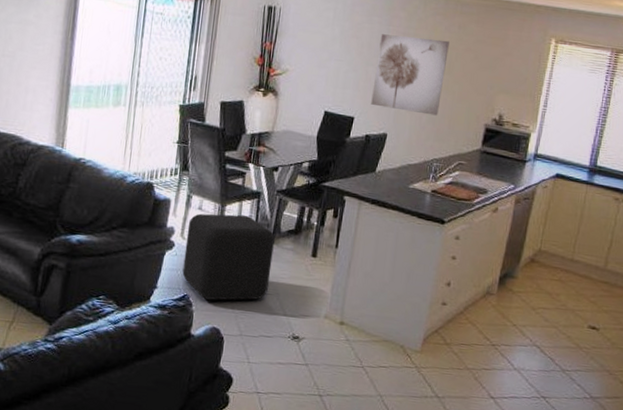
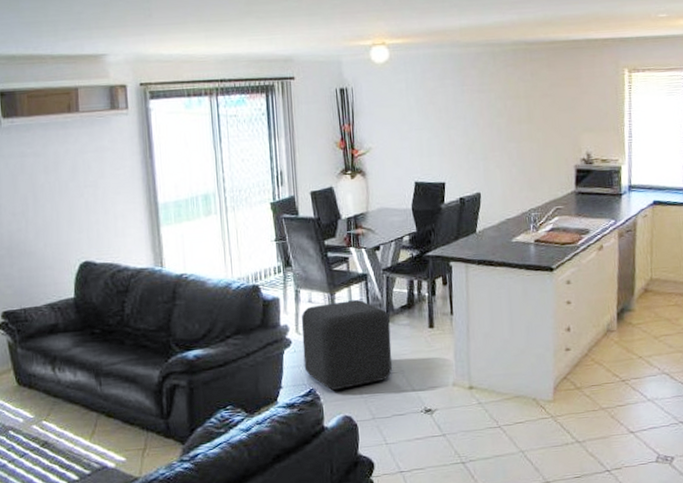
wall art: present [371,34,450,116] -> none [456,90,527,168]

